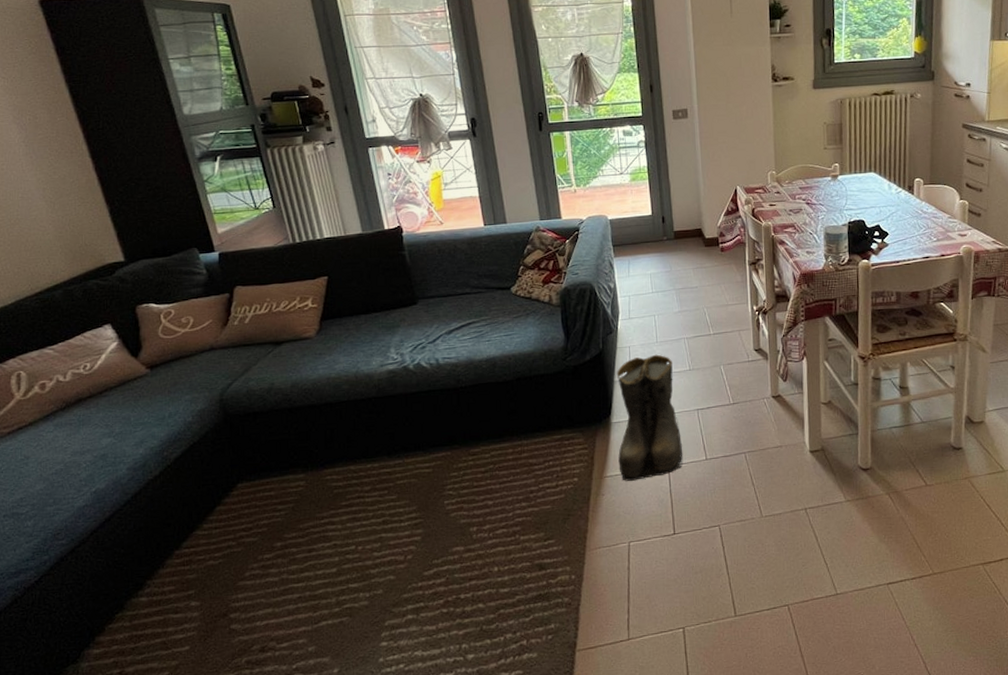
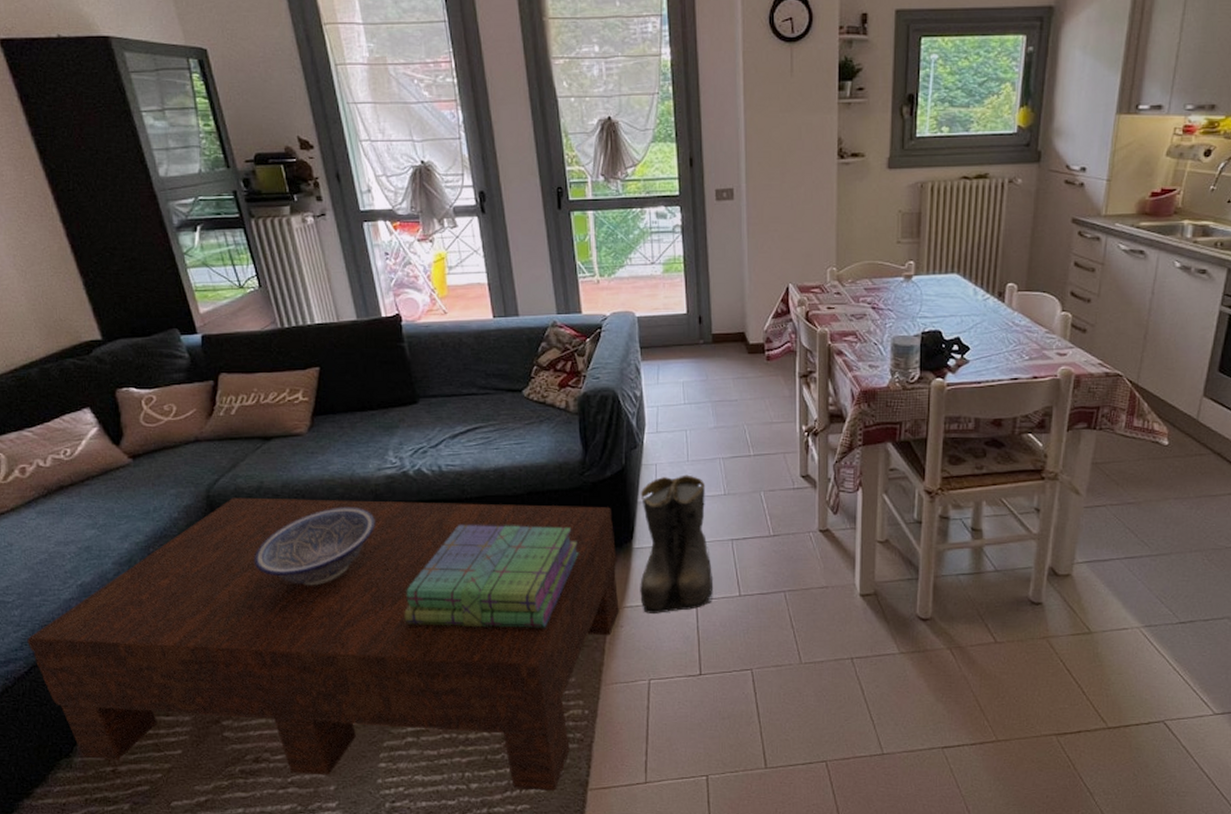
coffee table: none [39,387,601,663] -> present [27,497,619,792]
decorative bowl: none [263,402,378,478] -> present [254,508,375,586]
stack of books: none [404,408,564,507] -> present [404,525,579,628]

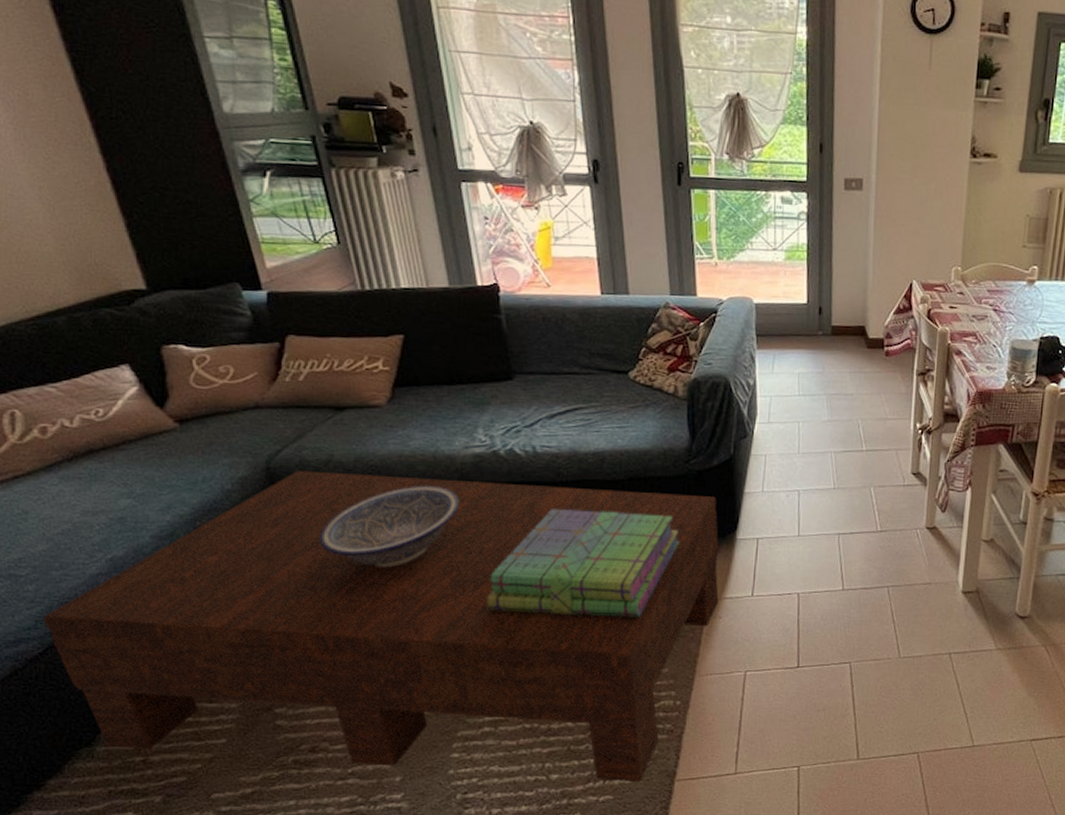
boots: present [640,475,712,613] -> none [741,467,816,605]

